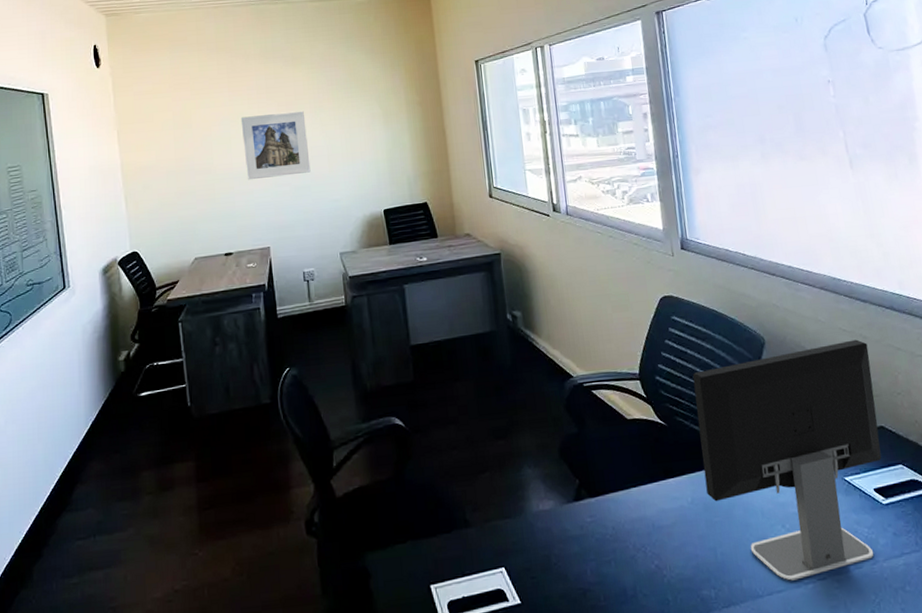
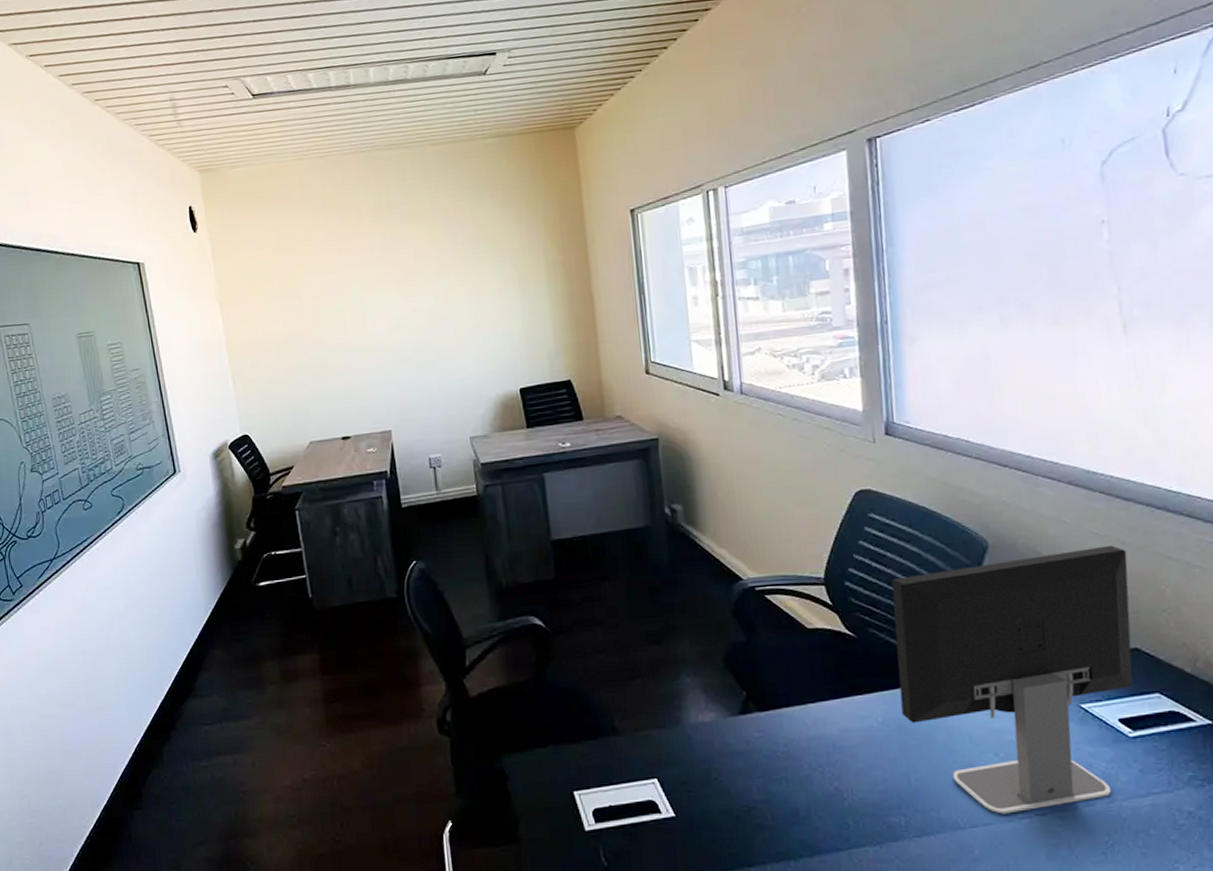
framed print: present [240,110,311,180] -> none [354,275,435,356]

